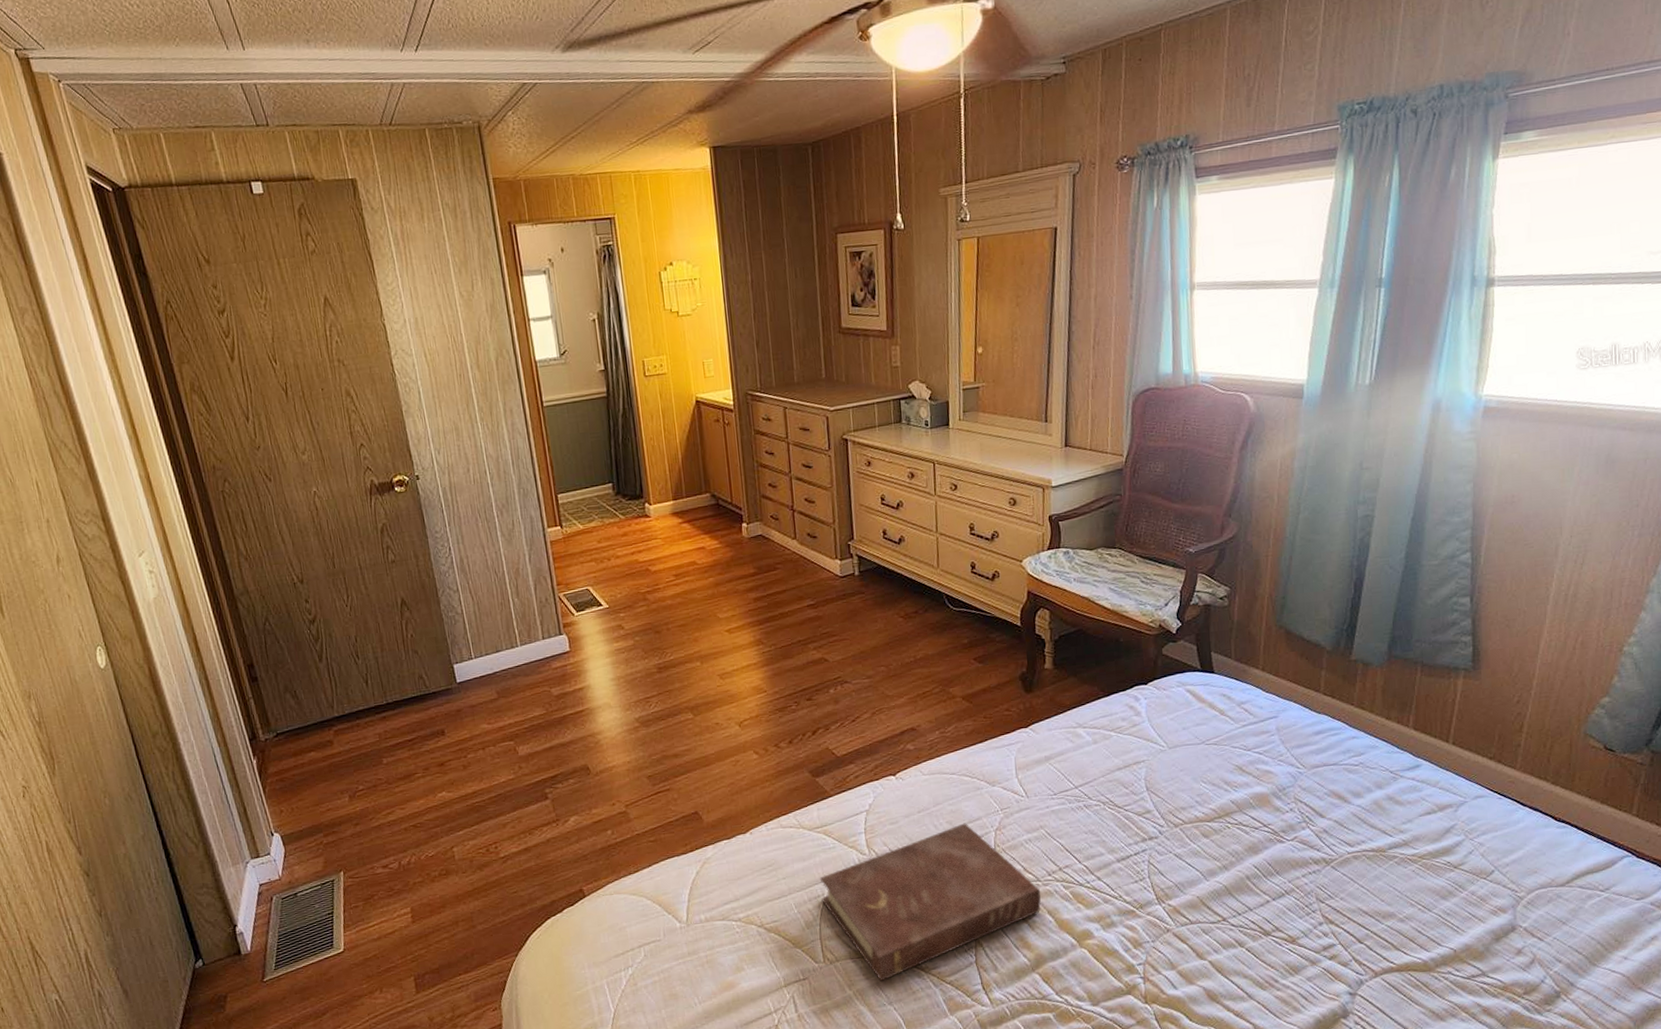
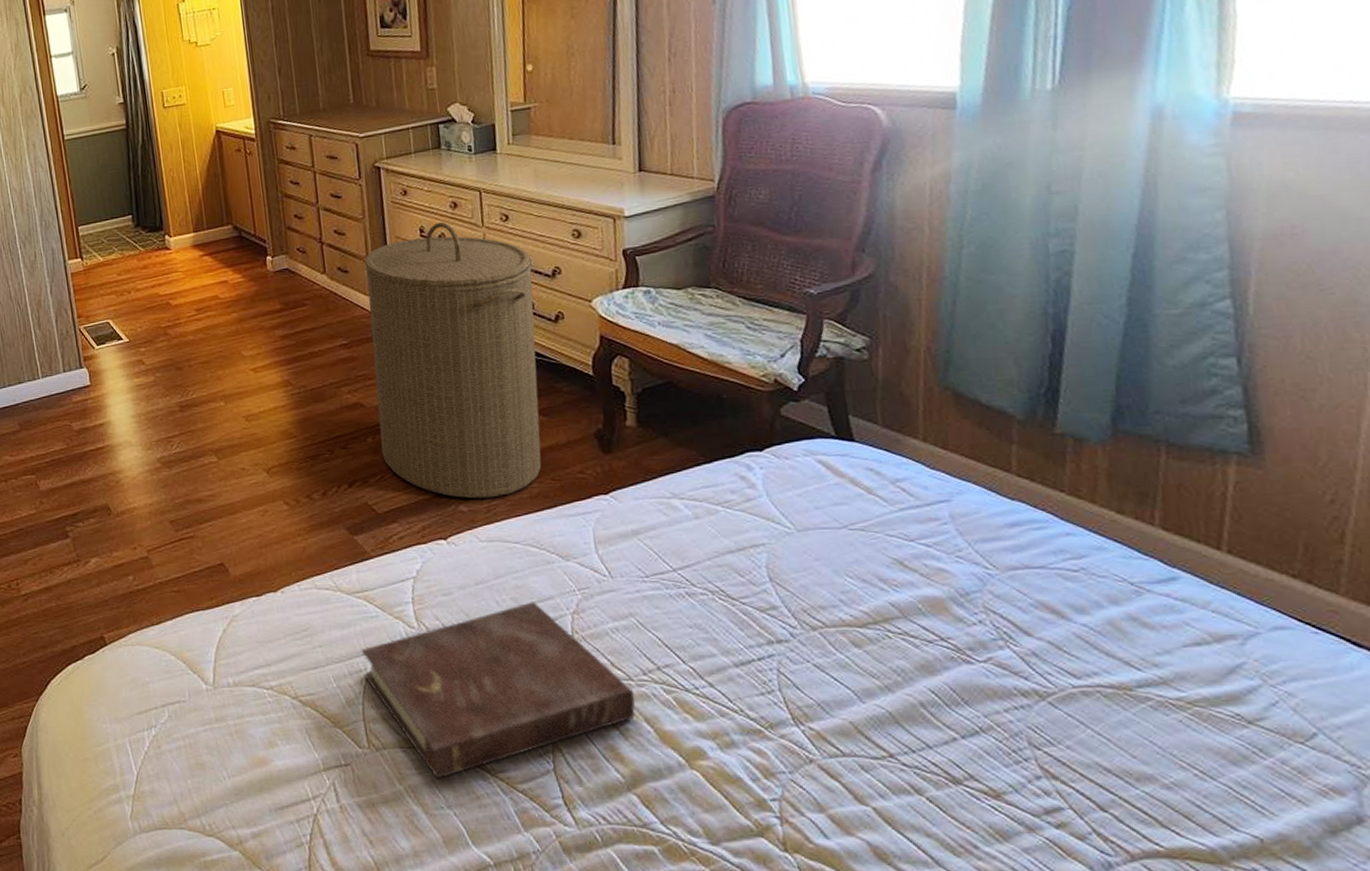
laundry hamper: none [830,490,976,739] -> present [363,221,542,499]

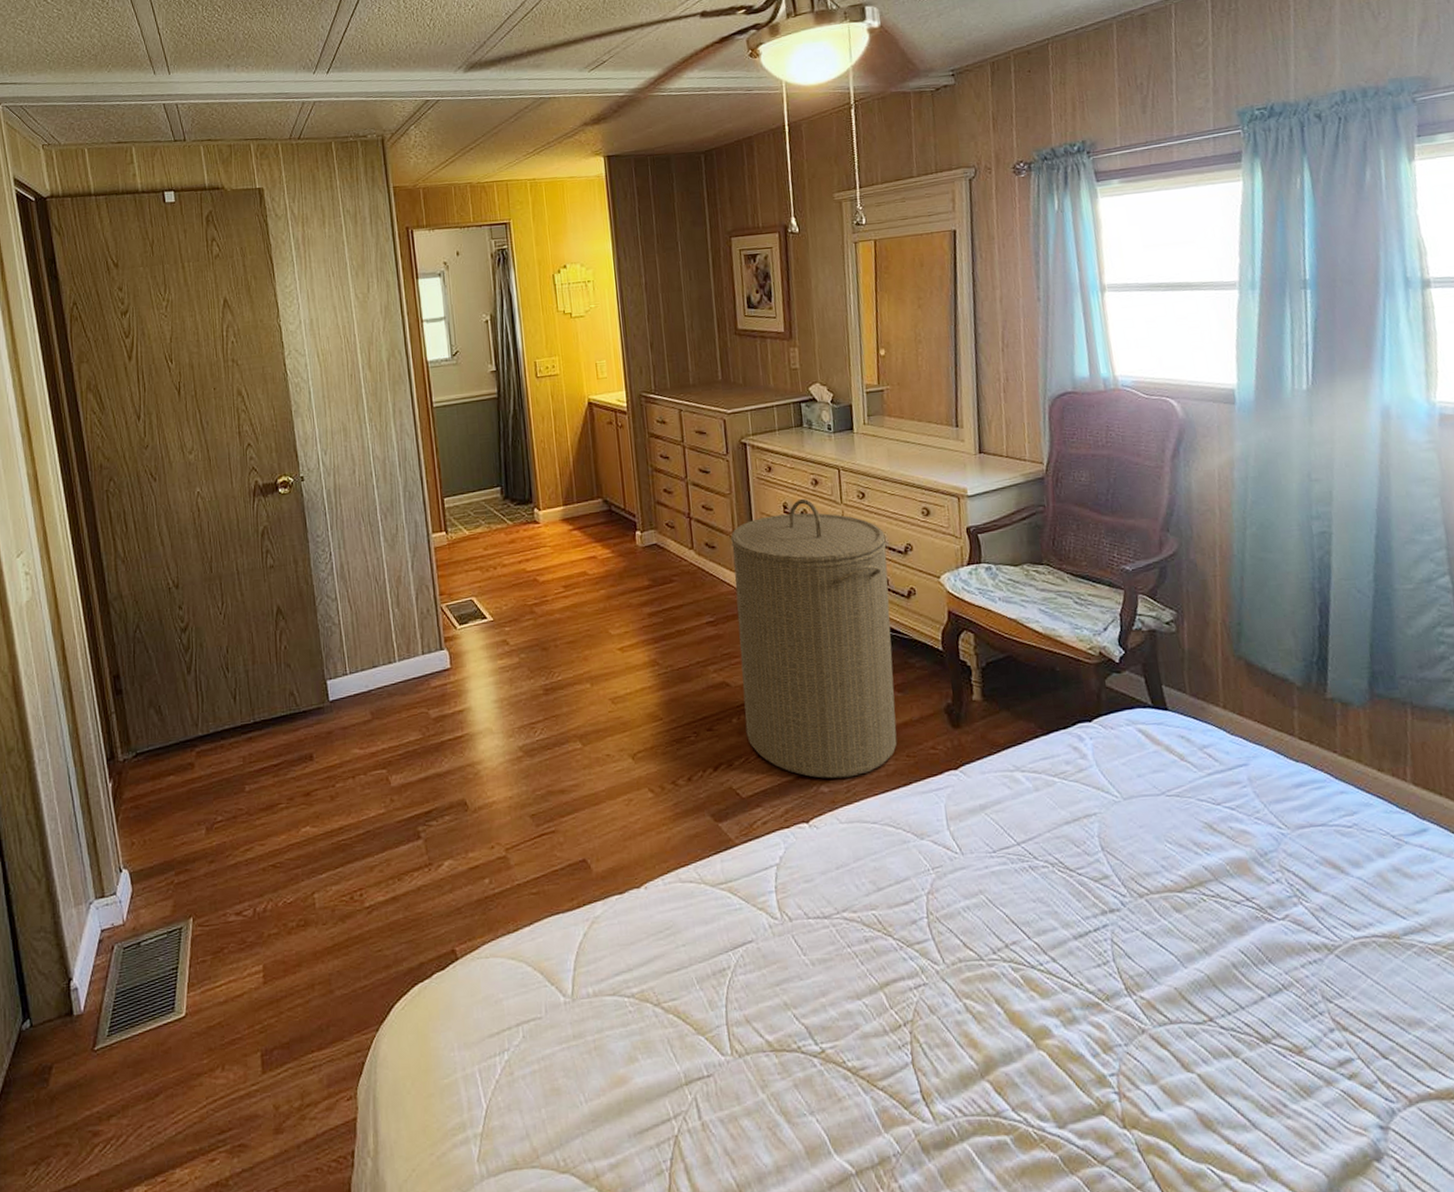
book: present [361,602,636,779] -> none [724,884,987,1083]

